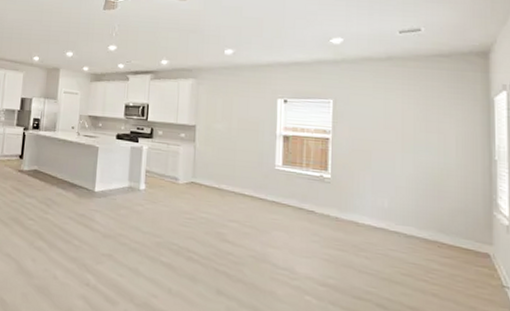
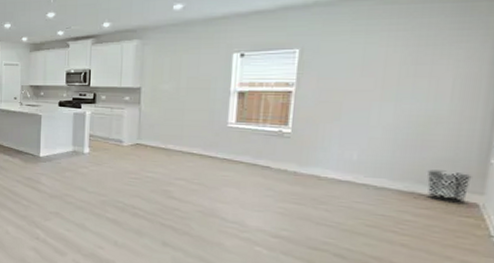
waste bin: none [445,219,481,254] -> present [427,169,472,205]

